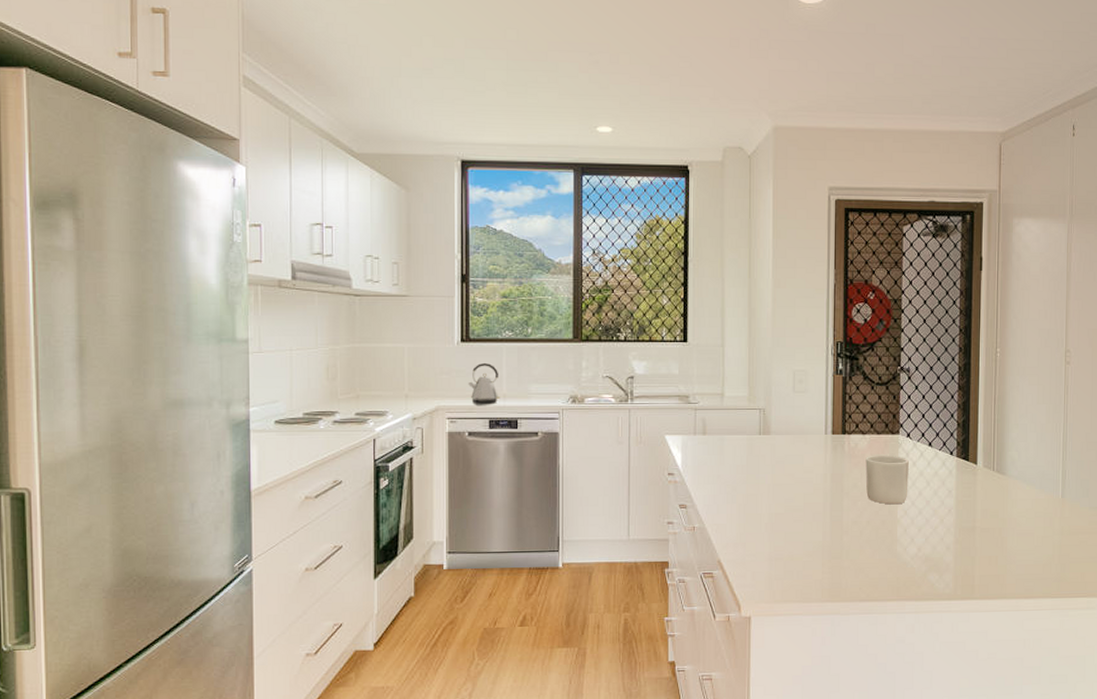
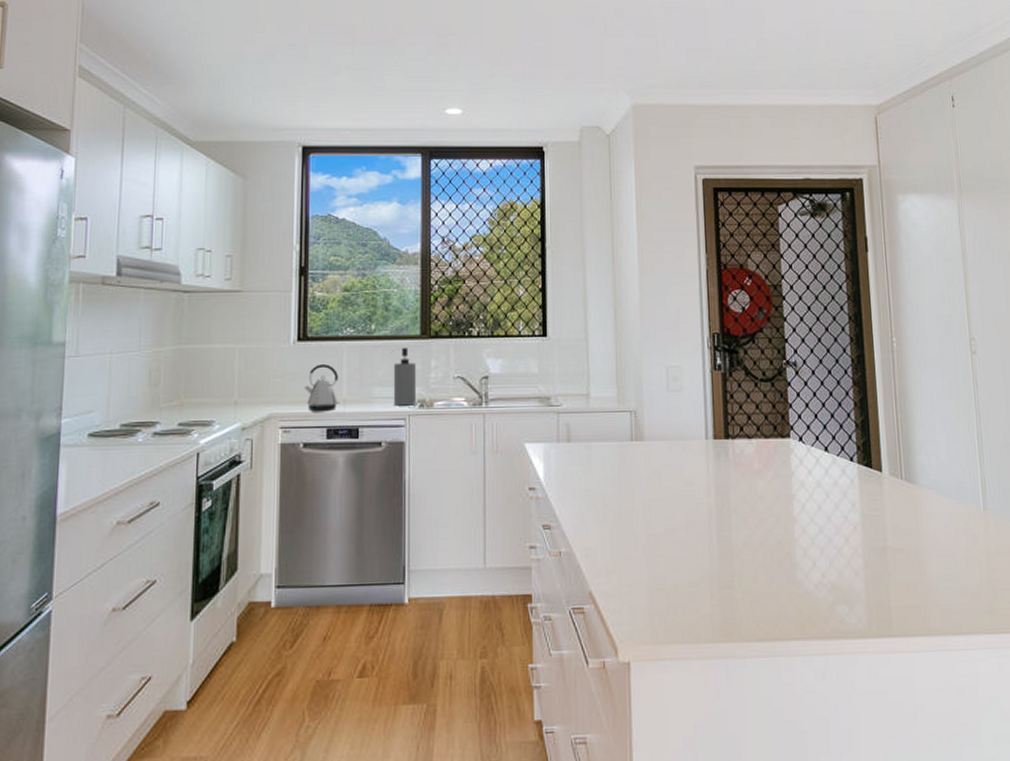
soap dispenser: none [545,350,568,401] -> present [390,347,416,406]
mug: present [865,455,909,505] -> none [753,462,805,522]

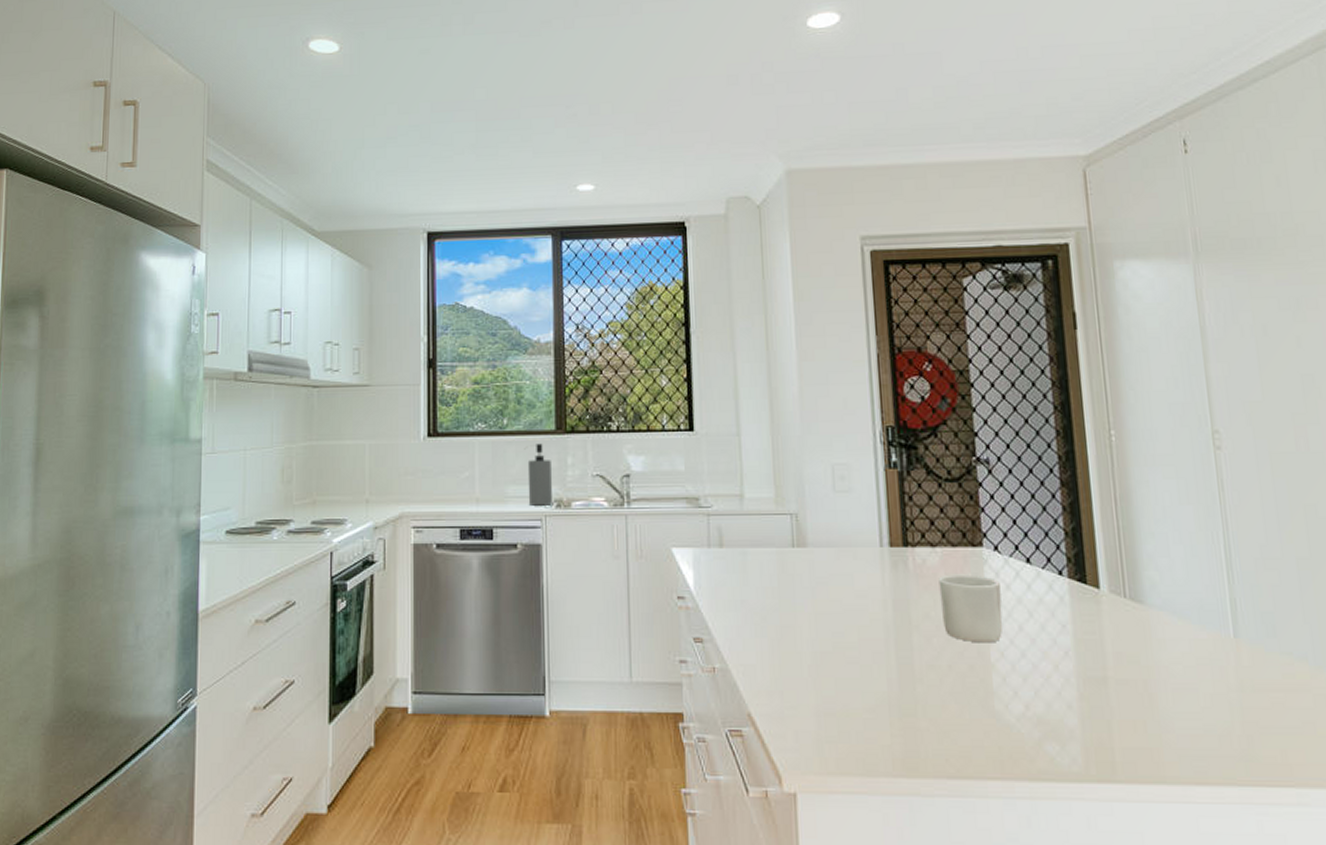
kettle: present [305,364,340,412] -> none [436,461,473,511]
mug: none [753,462,805,522] -> present [938,574,1003,643]

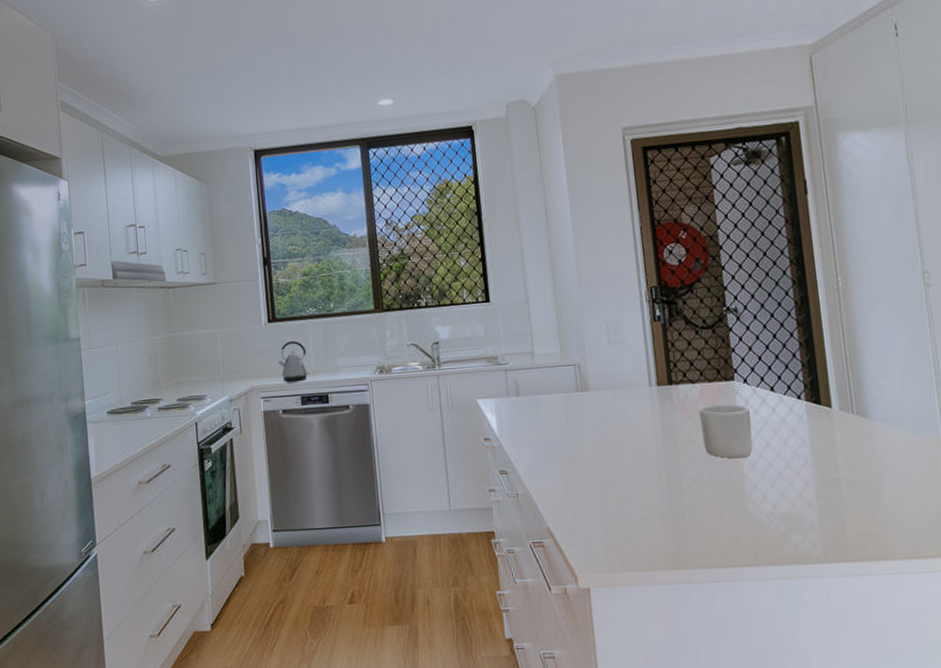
kettle: none [436,461,473,511] -> present [278,341,310,383]
soap dispenser: present [524,443,552,506] -> none [349,321,376,373]

